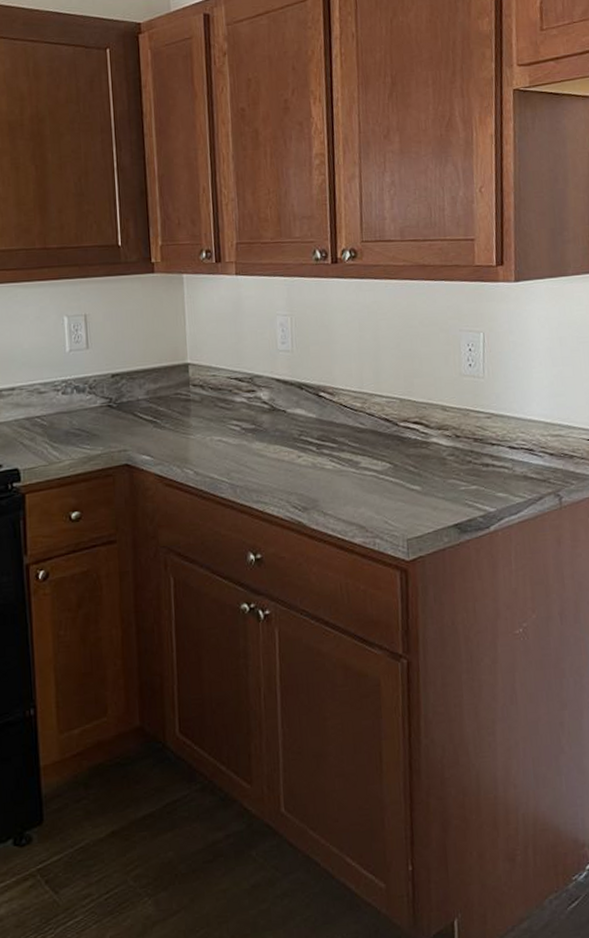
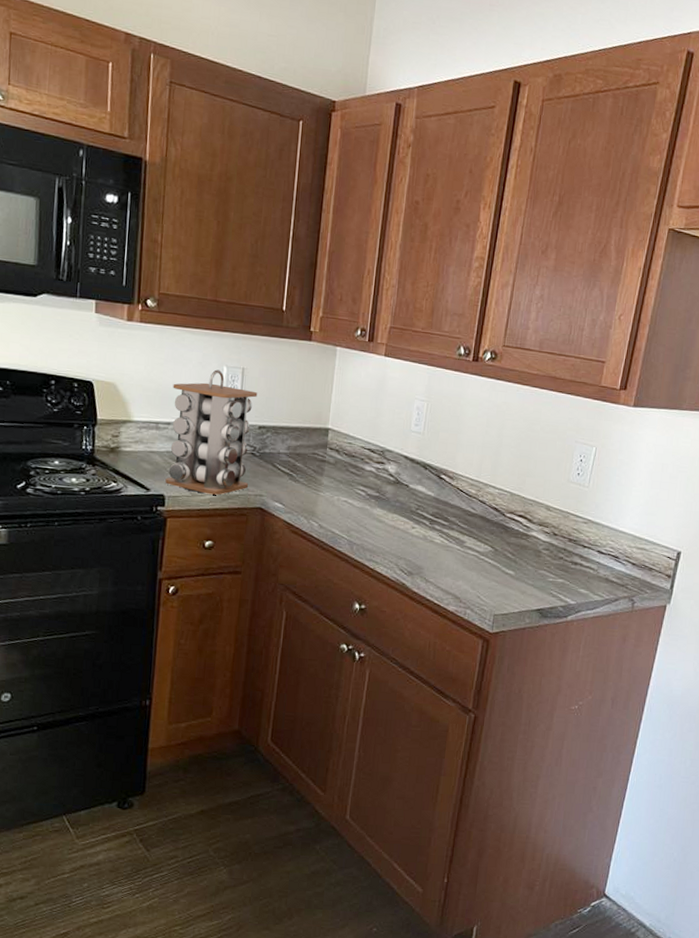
spice rack: none [12,321,110,460] -> present [165,369,258,495]

